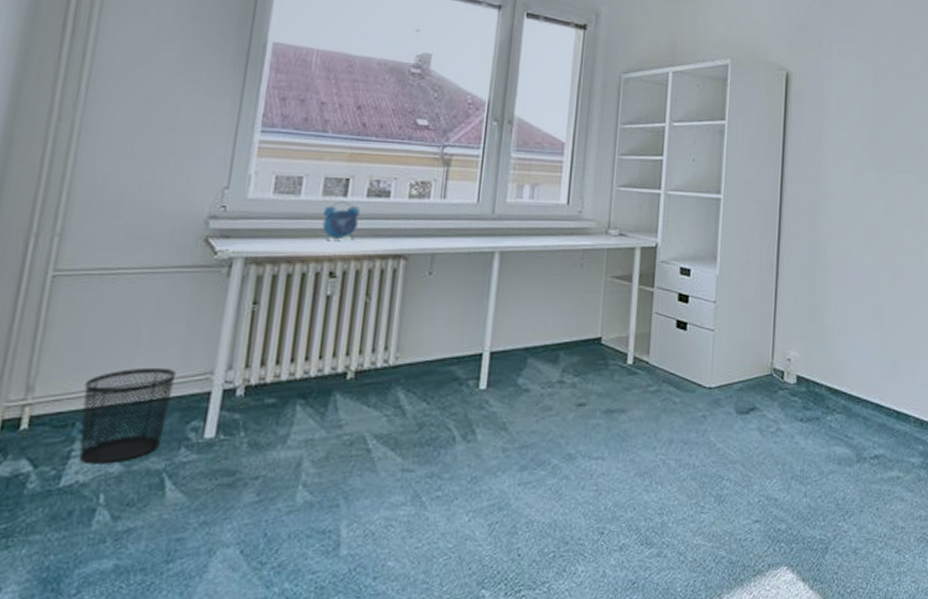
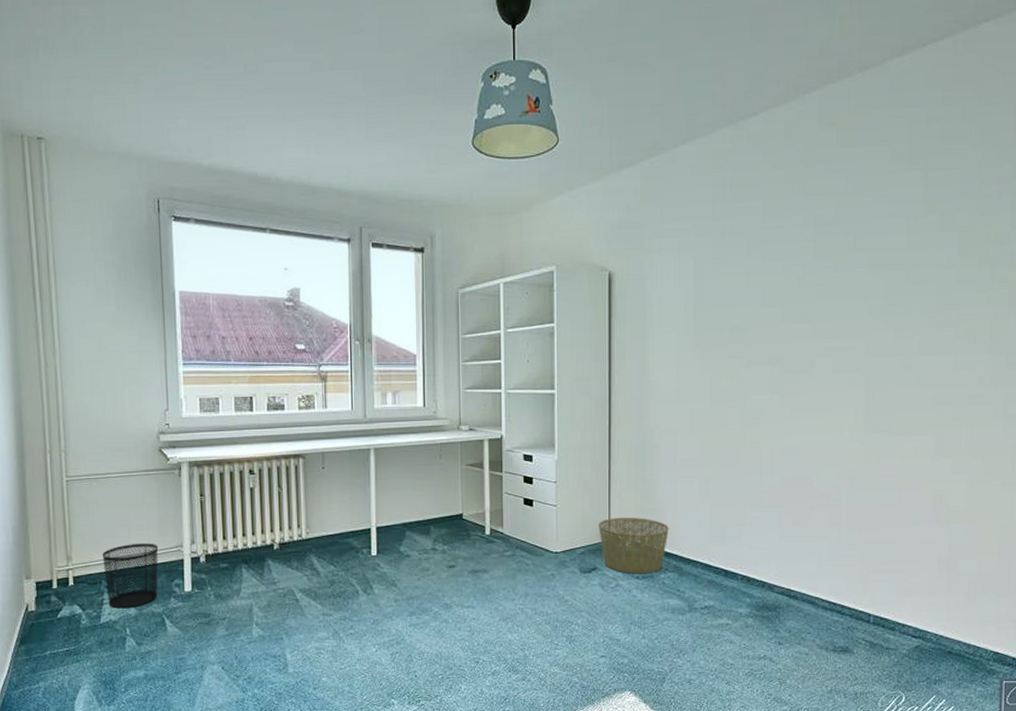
alarm clock: present [322,201,361,241] -> none [238,415,265,446]
basket: none [760,346,838,416] -> present [599,517,669,574]

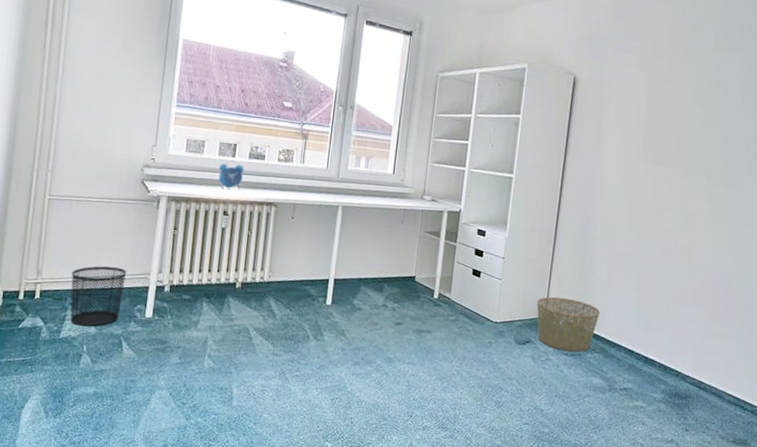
alarm clock: none [238,415,265,446] -> present [218,160,245,190]

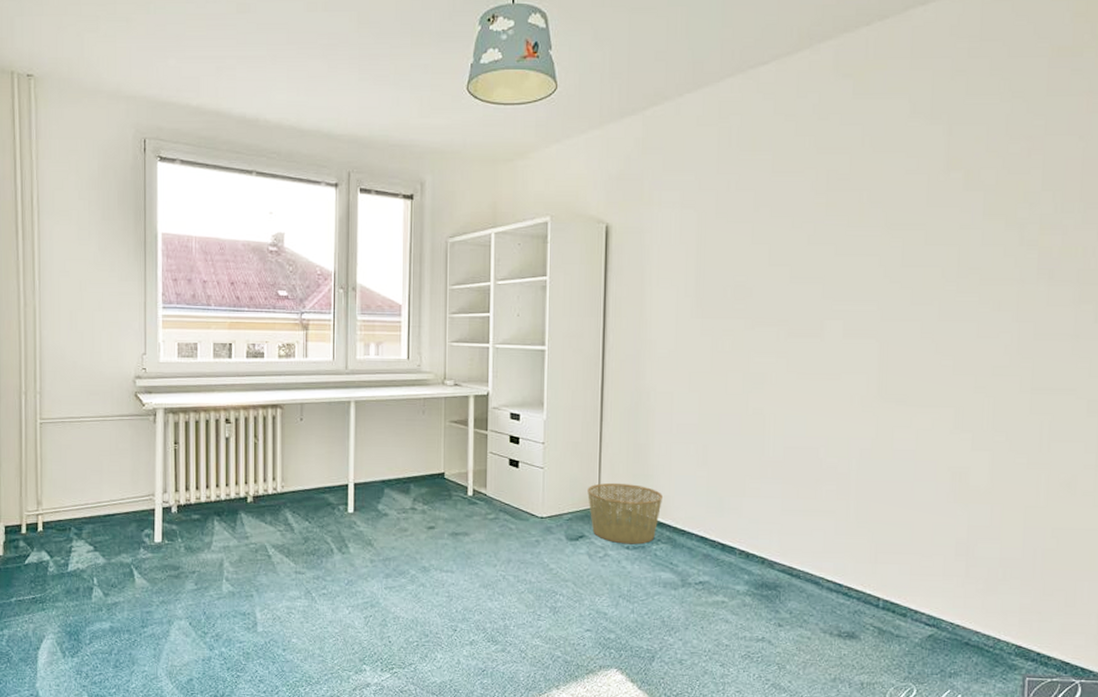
waste bin: present [70,266,127,327] -> none [73,490,130,557]
alarm clock: present [218,160,245,190] -> none [216,362,243,394]

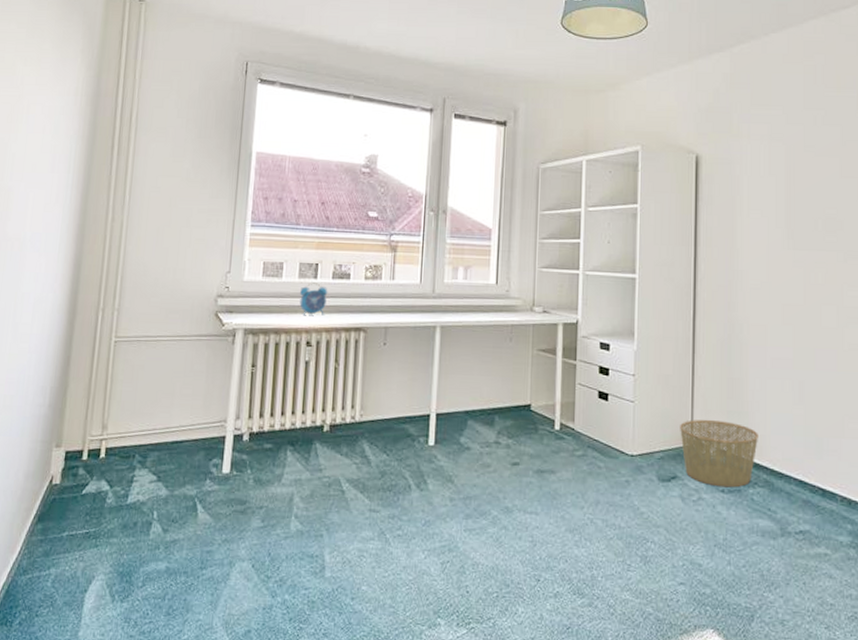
alarm clock: none [216,362,243,394] -> present [299,282,328,316]

